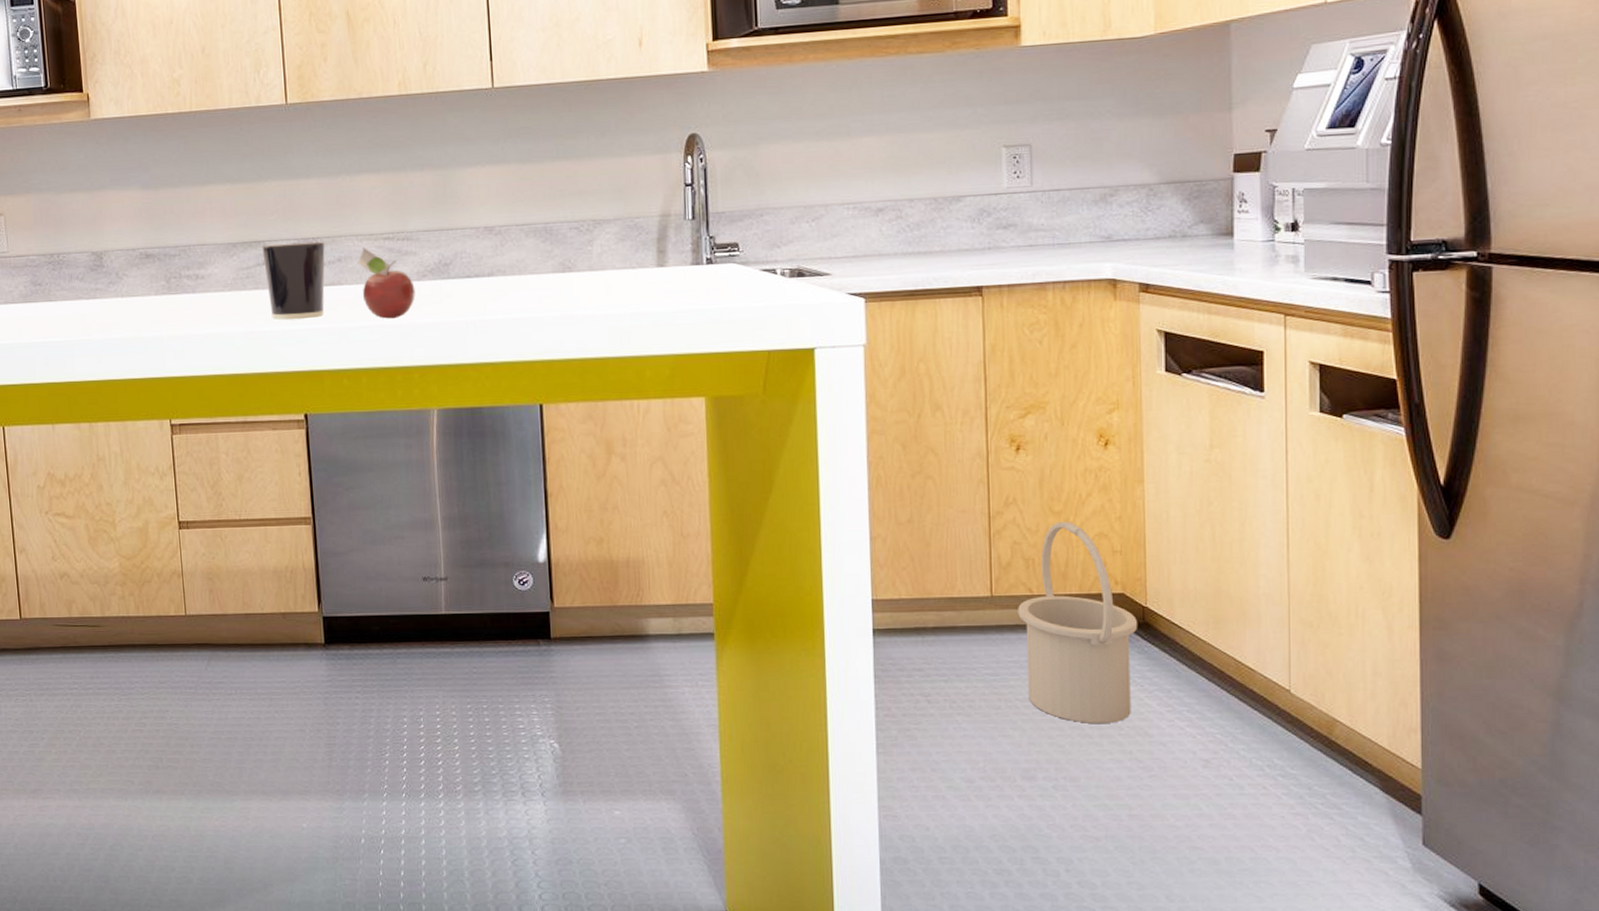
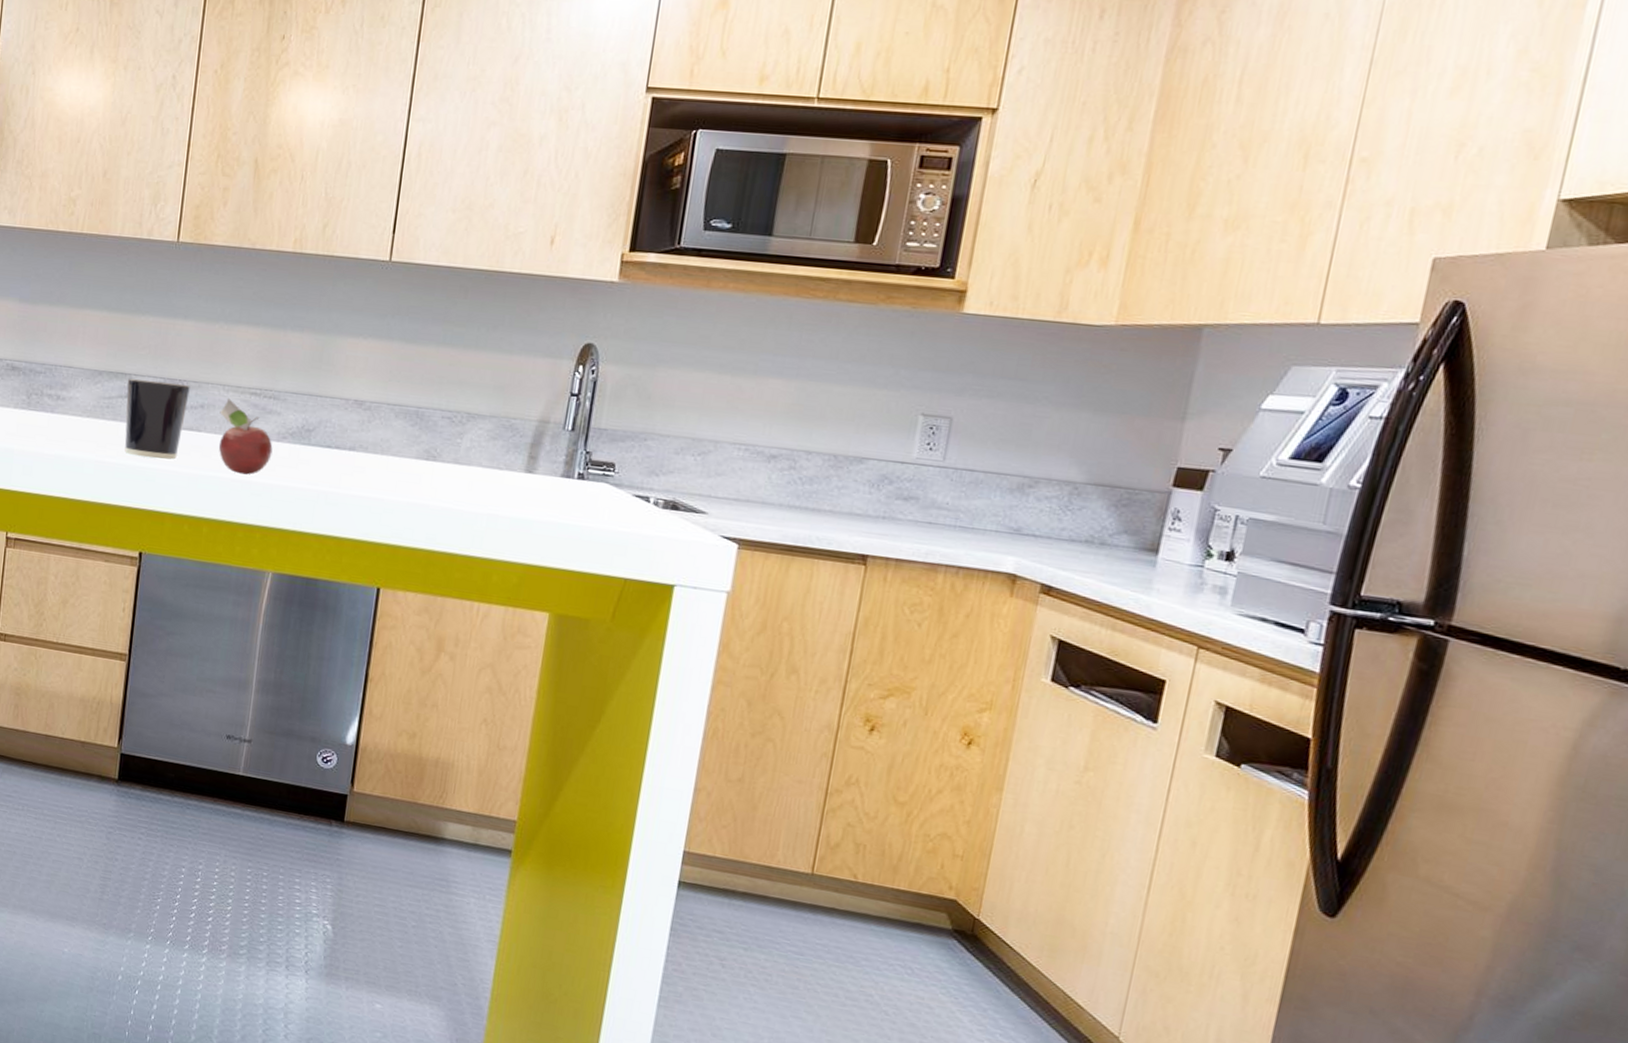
bucket: present [1018,522,1138,724] -> none [830,813,966,1030]

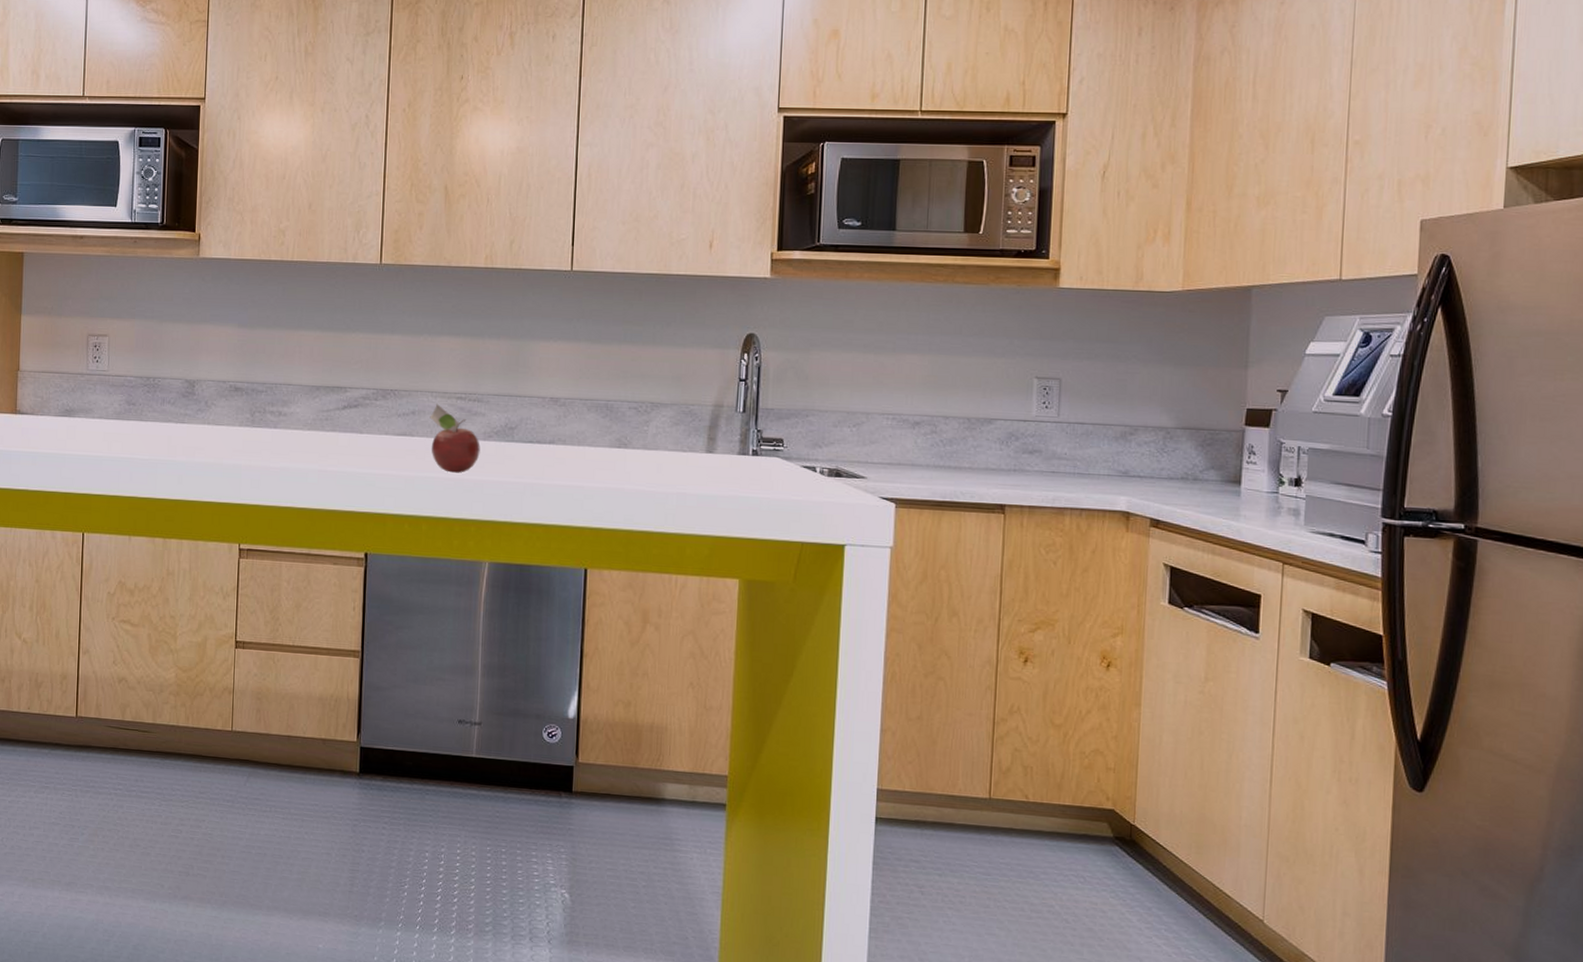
mug: present [124,379,190,460] -> none [343,391,401,465]

